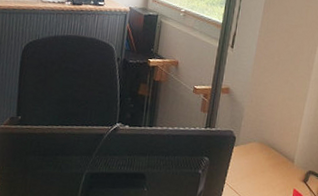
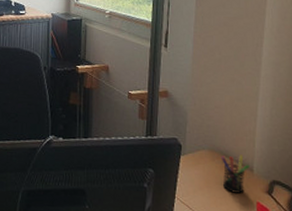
pen holder: none [266,147,291,181] -> present [220,154,249,194]

